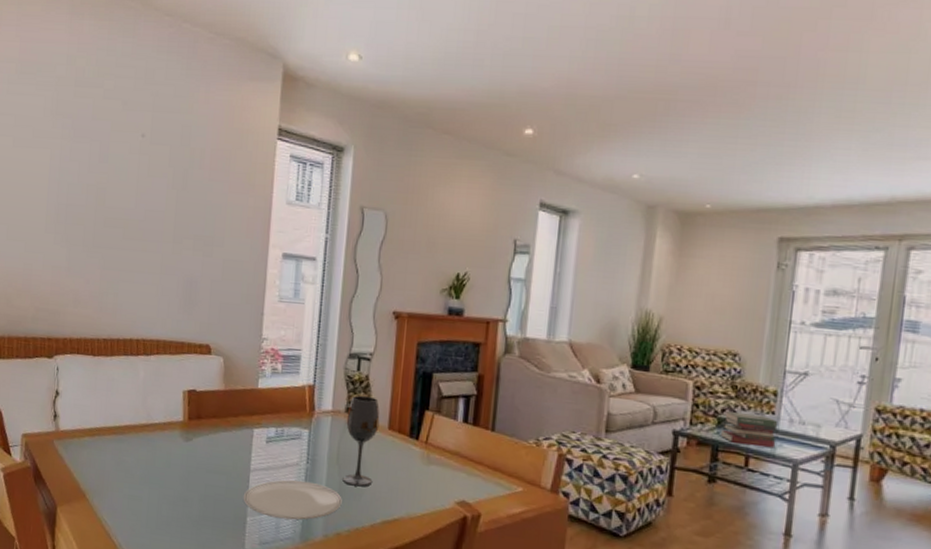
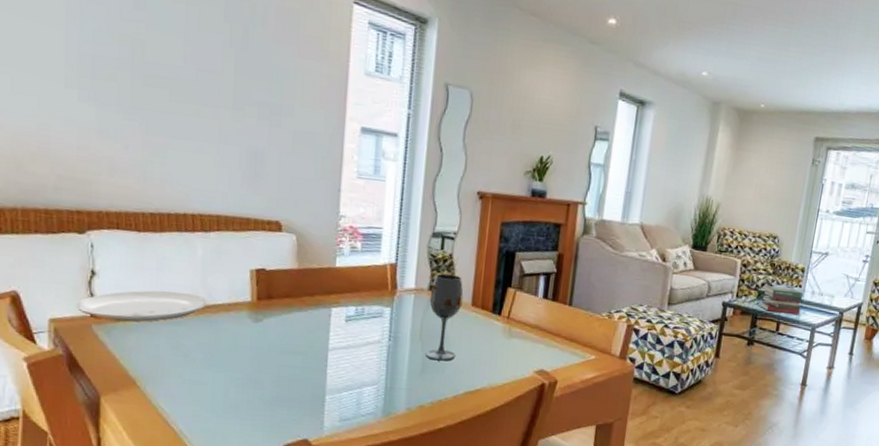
plate: none [42,409,146,439] -> present [75,290,207,322]
plate: present [243,480,342,520] -> none [321,357,425,396]

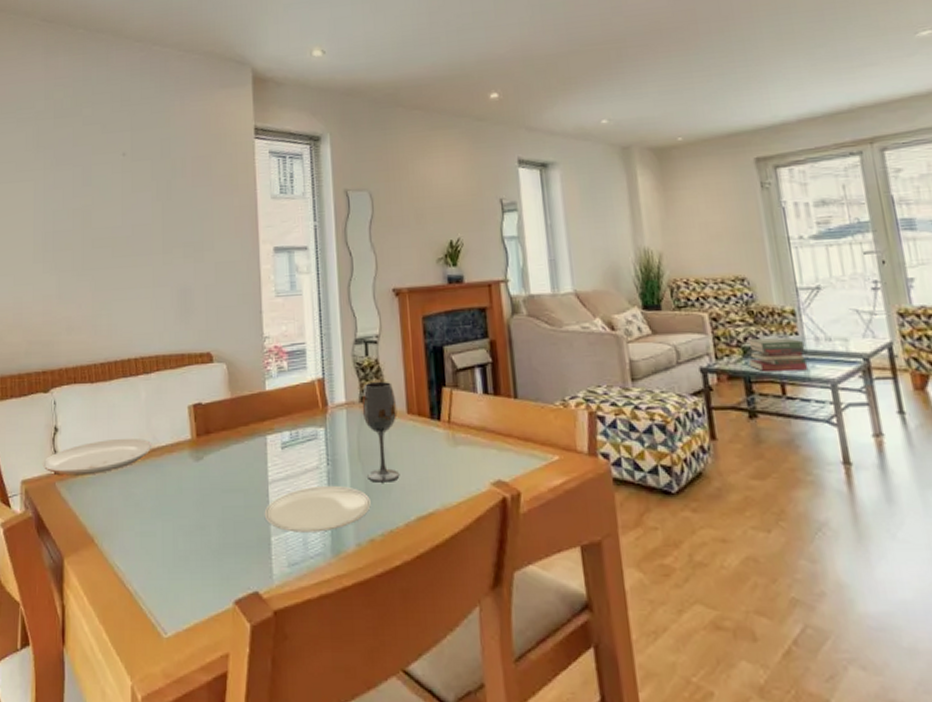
plate: none [321,357,425,396] -> present [264,485,371,533]

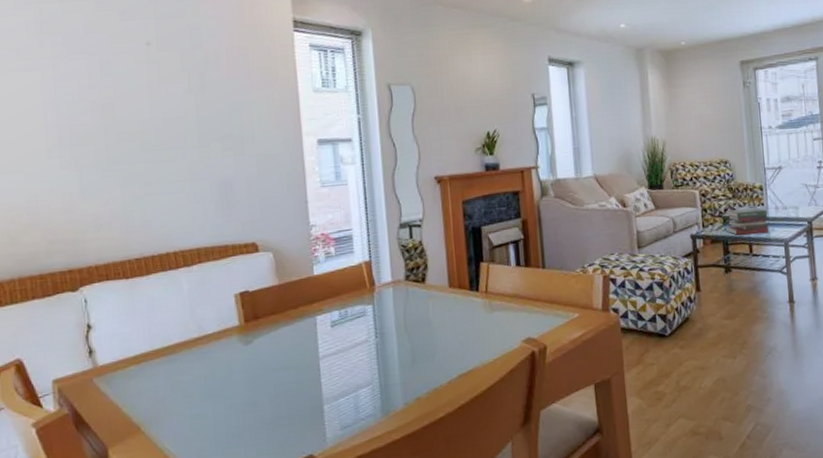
plate: present [42,438,152,476] -> none [75,328,198,372]
plate: present [264,485,371,533] -> none [316,355,417,400]
wine glass: present [362,382,400,483] -> none [407,261,443,349]

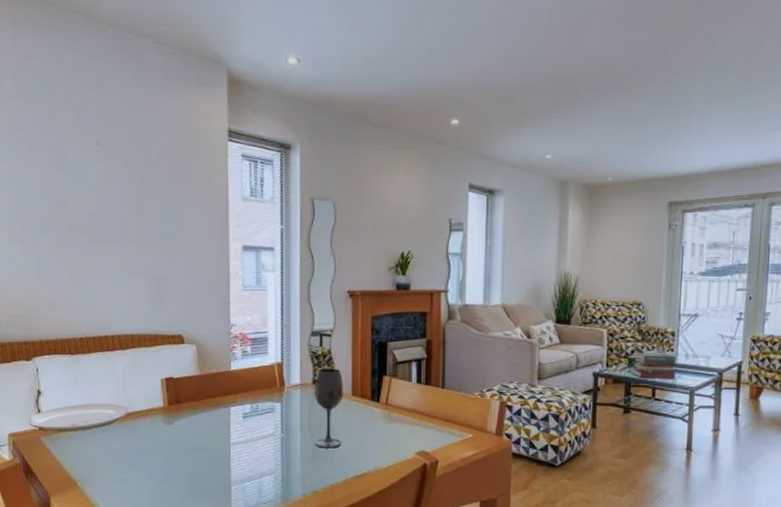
plate: none [75,328,198,372] -> present [27,403,128,432]
wine glass: none [407,261,443,349] -> present [314,369,344,448]

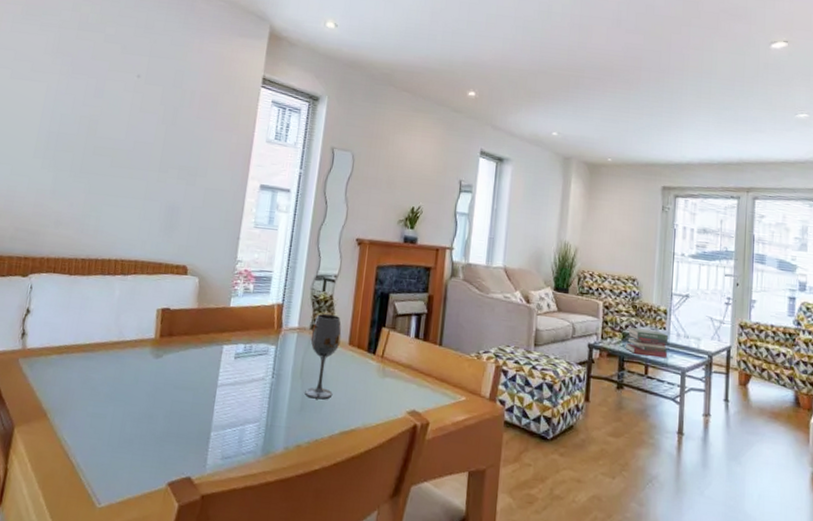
plate: present [27,403,128,432] -> none [8,327,118,357]

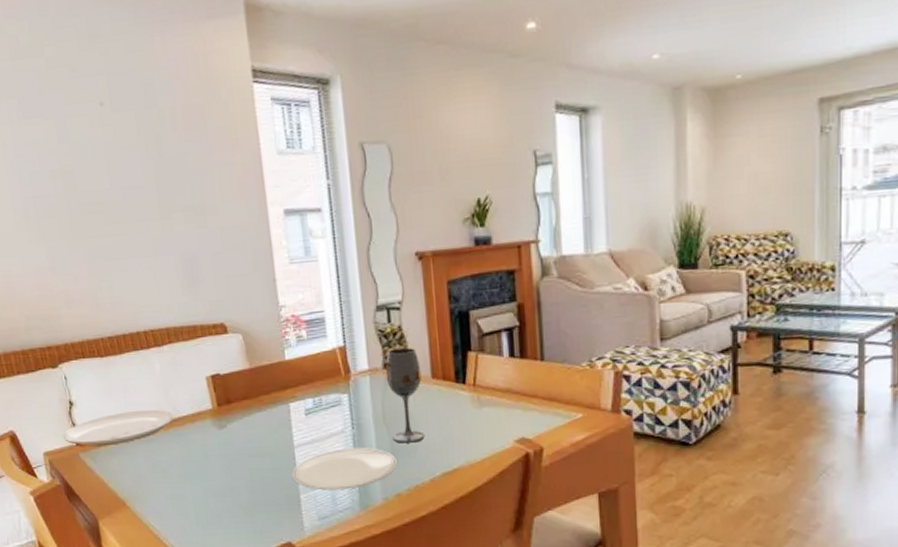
plate: none [8,327,118,357] -> present [62,409,173,447]
plate: none [208,394,304,434] -> present [291,447,397,491]
books: present [626,327,669,359] -> none [781,293,839,328]

